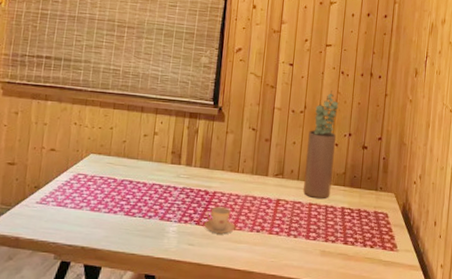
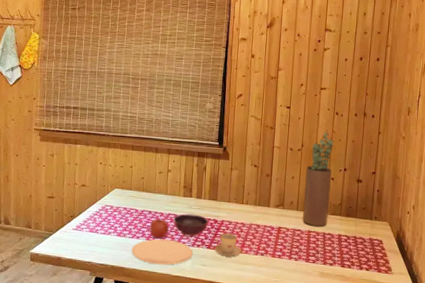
plate: none [106,213,180,245] -> present [131,239,194,265]
fruit: none [129,189,153,214] -> present [149,218,169,239]
bowl: none [158,184,199,210] -> present [173,213,209,236]

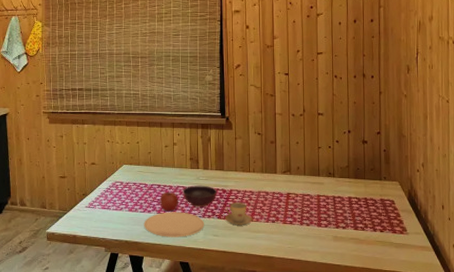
vase: present [303,130,334,227] -> none [309,93,336,191]

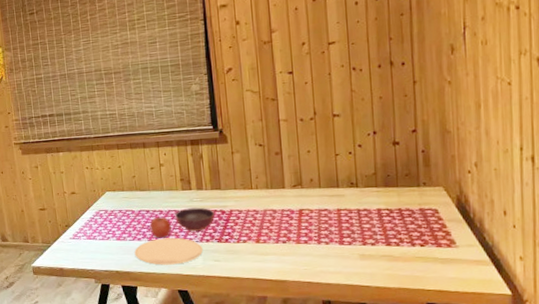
teacup: present [225,202,253,225] -> none [225,223,259,248]

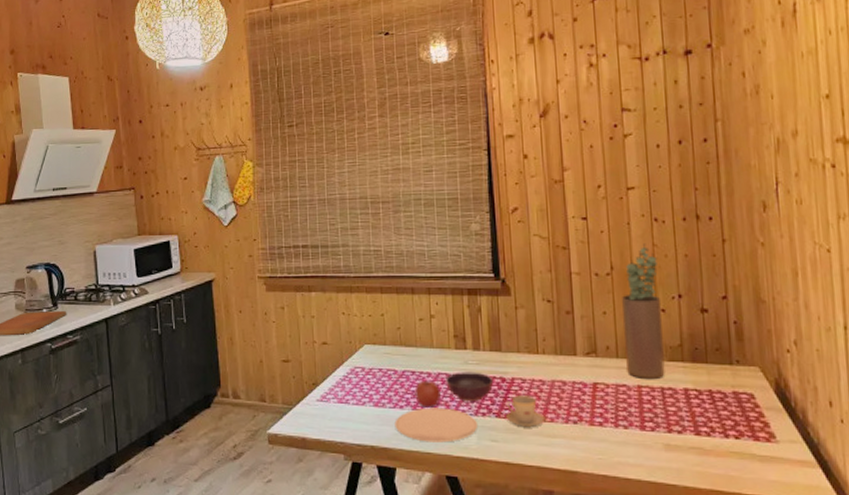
teacup: none [225,223,259,248] -> present [505,395,546,427]
vase: none [323,90,361,204] -> present [621,243,665,380]

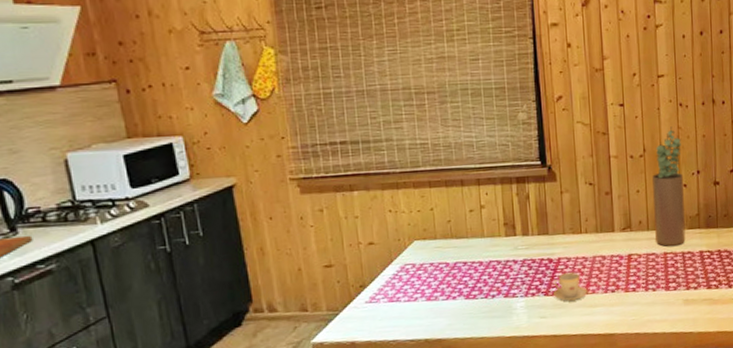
plate: present [394,407,479,443] -> none [448,293,529,328]
fruit: present [414,380,441,408] -> none [467,269,493,295]
bowl: present [446,372,494,401] -> none [497,256,542,284]

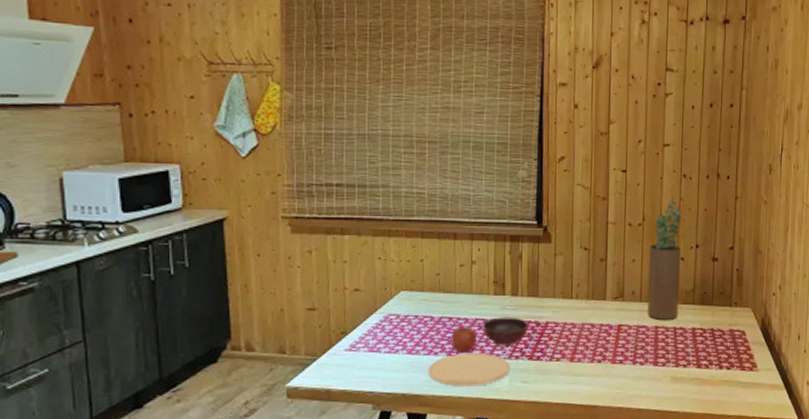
plate: none [448,293,529,328] -> present [428,352,511,387]
fruit: none [467,269,493,295] -> present [450,326,477,353]
bowl: none [497,256,542,284] -> present [482,317,529,345]
teacup: present [553,272,588,301] -> none [538,338,574,367]

